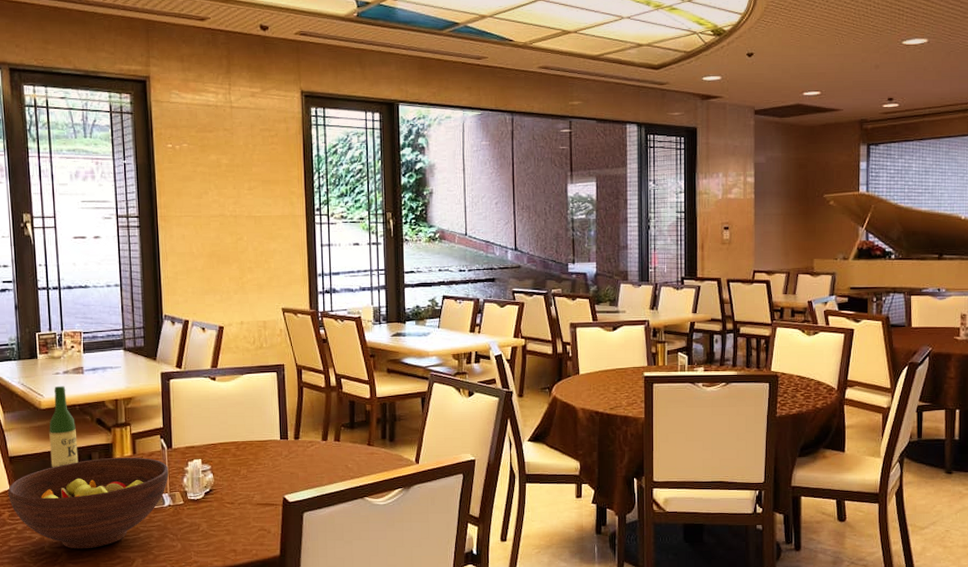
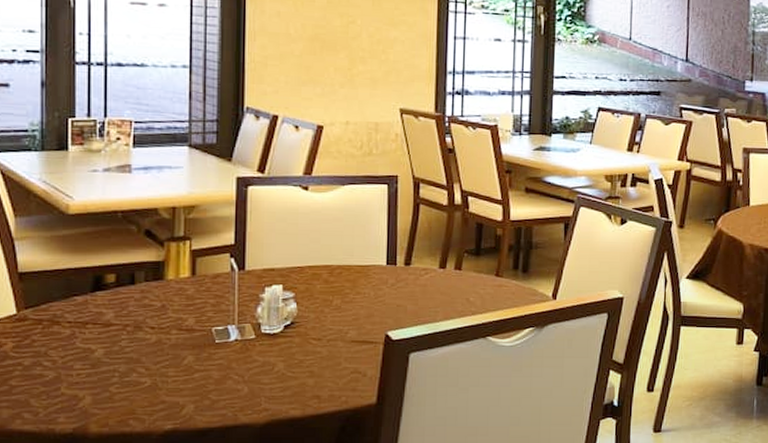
fruit bowl: present [8,457,169,549] -> none [14,278,238,392]
wine bottle: present [49,385,79,468] -> none [77,186,117,289]

